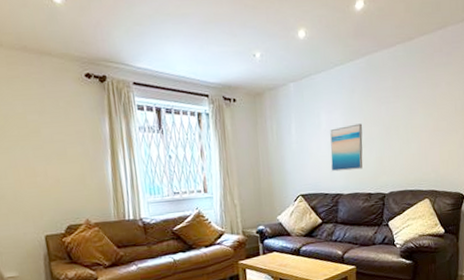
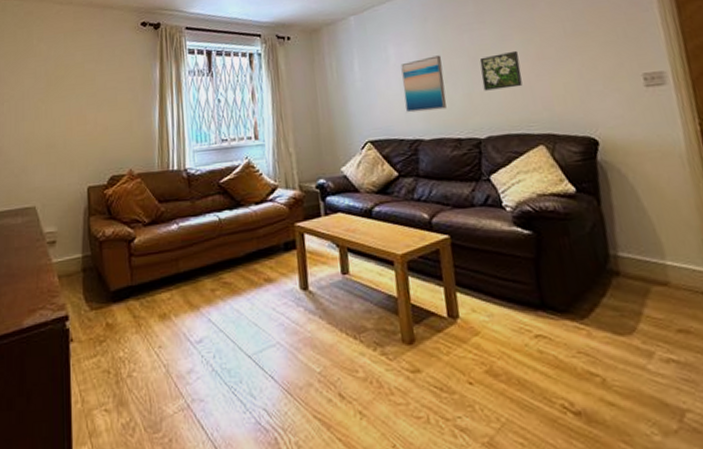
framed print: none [391,122,421,155] -> present [479,50,523,91]

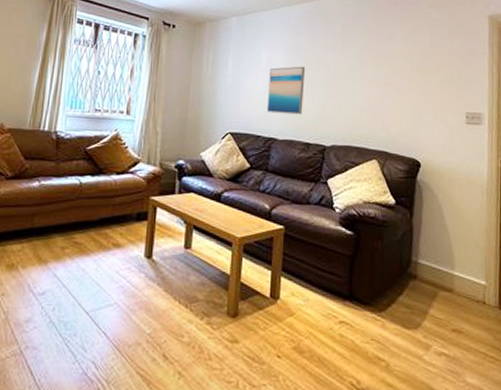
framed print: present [479,50,523,91] -> none [336,74,371,106]

